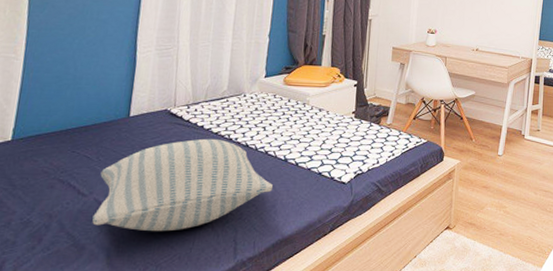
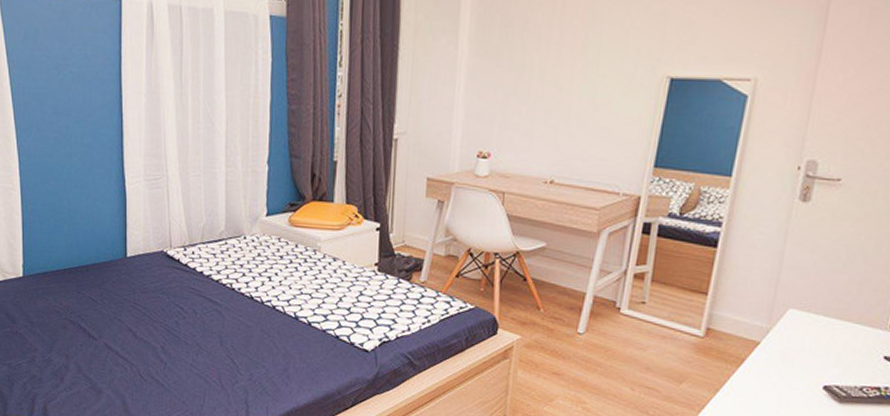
pillow: present [91,138,274,232] -> none [104,286,284,385]

